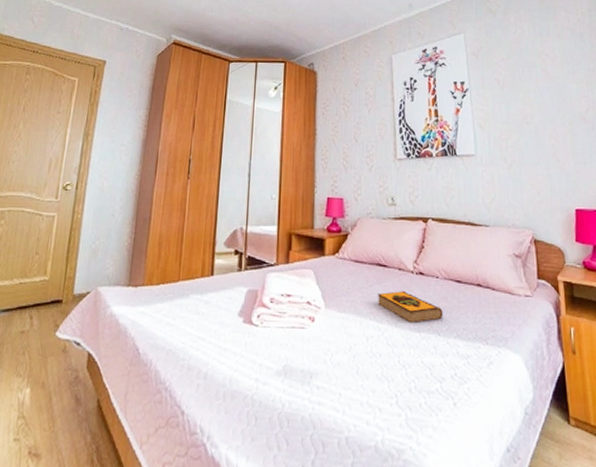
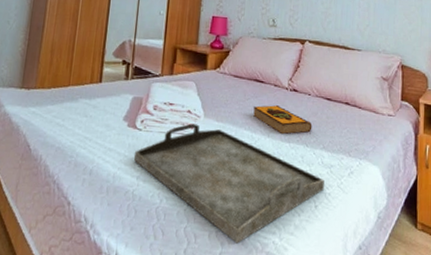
serving tray: none [251,316,462,451] -> present [133,123,324,244]

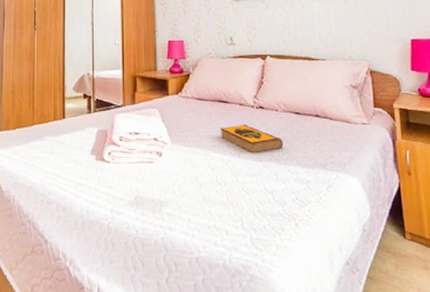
serving tray: present [133,123,324,244] -> none [105,151,303,269]

